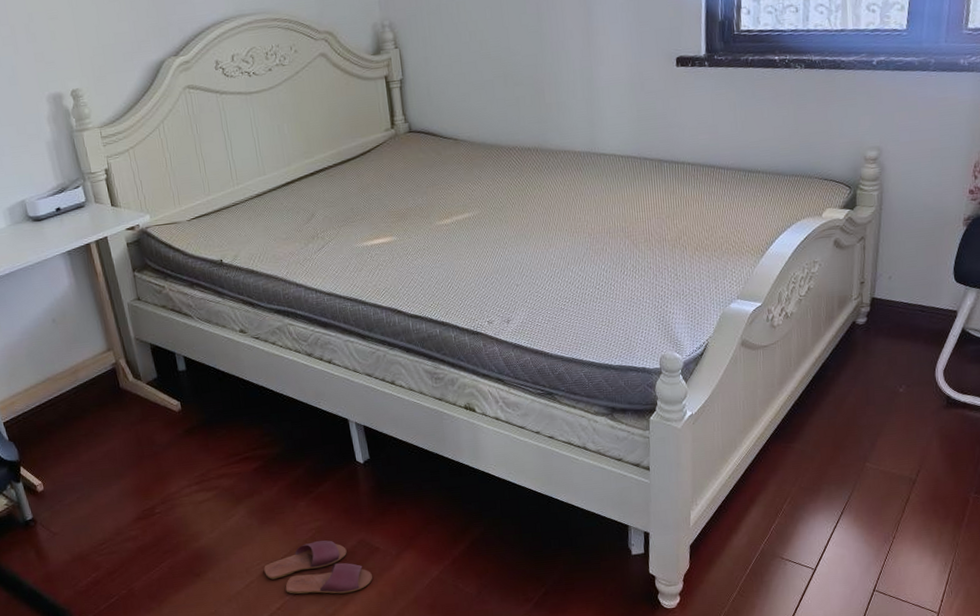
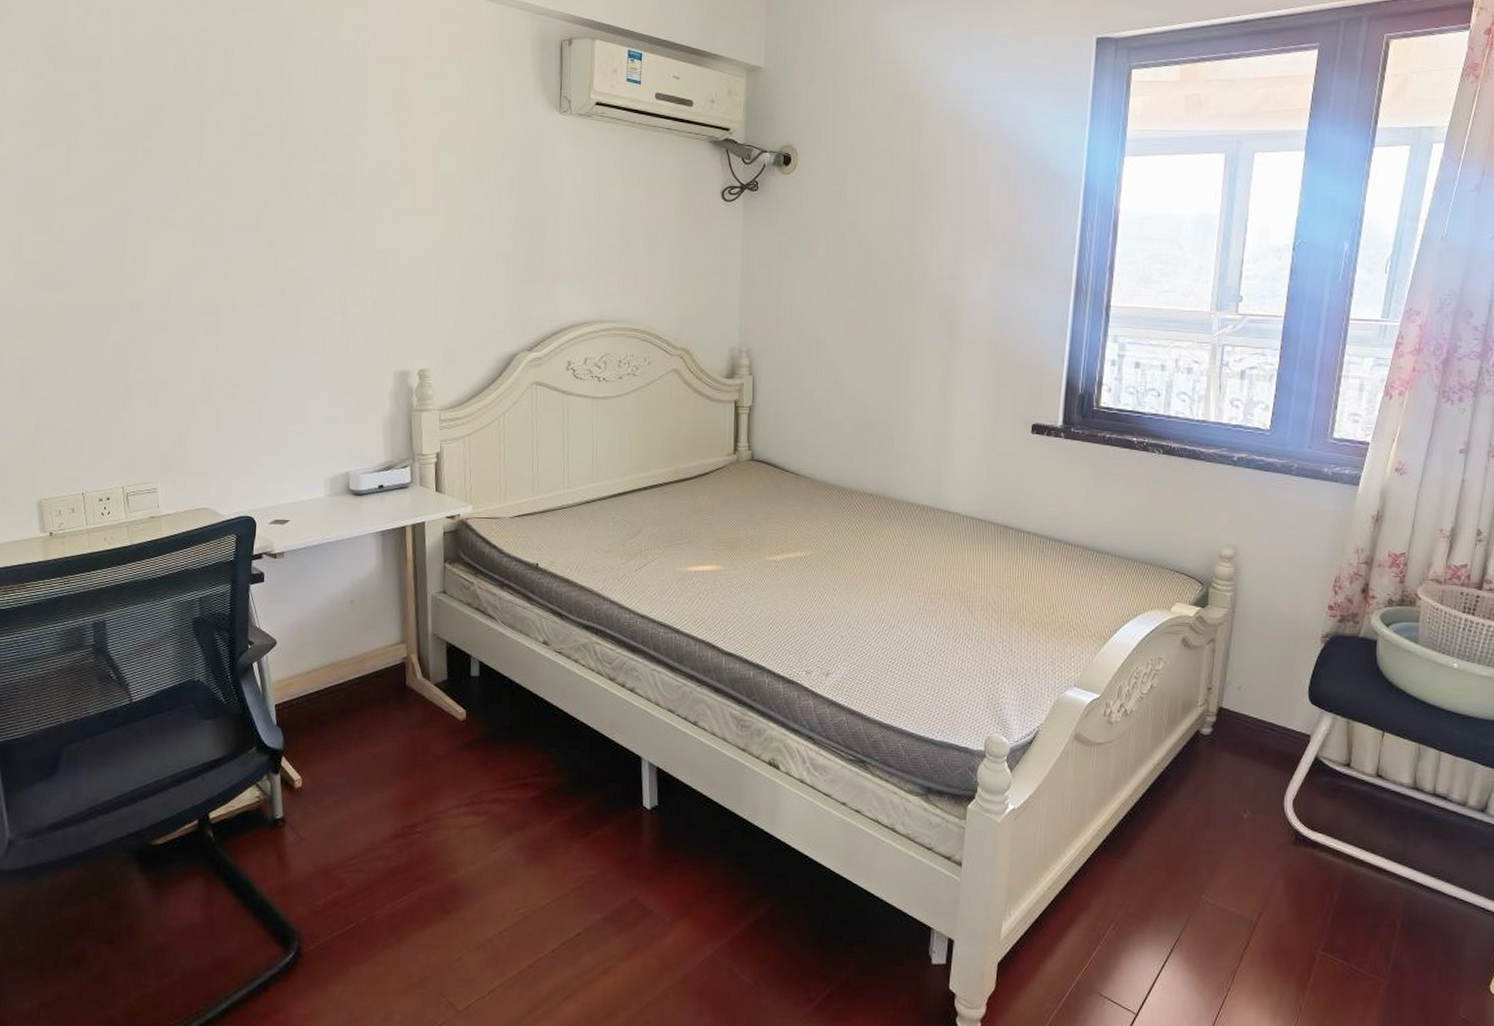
slippers: present [264,540,373,594] -> none [522,891,640,960]

